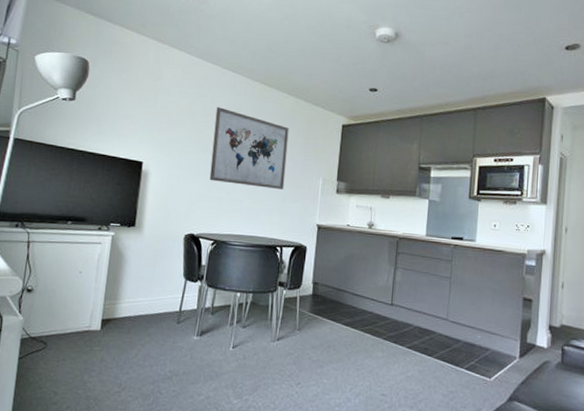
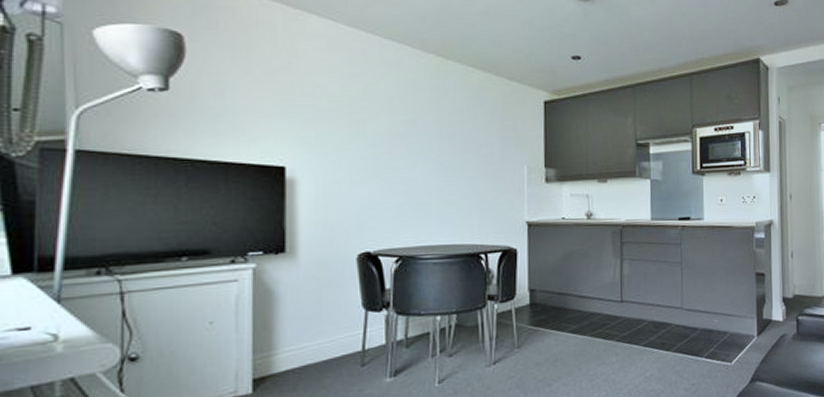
wall art: present [209,107,289,189] -> none [381,88,481,185]

